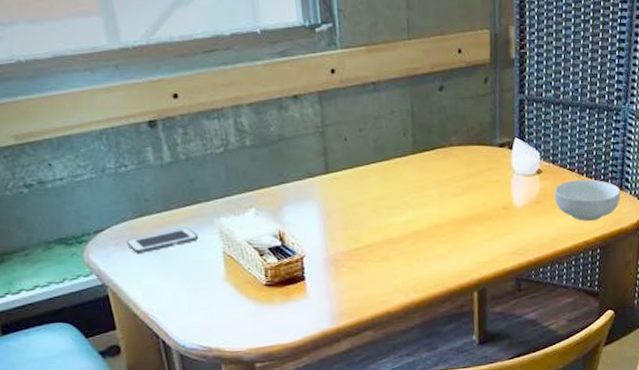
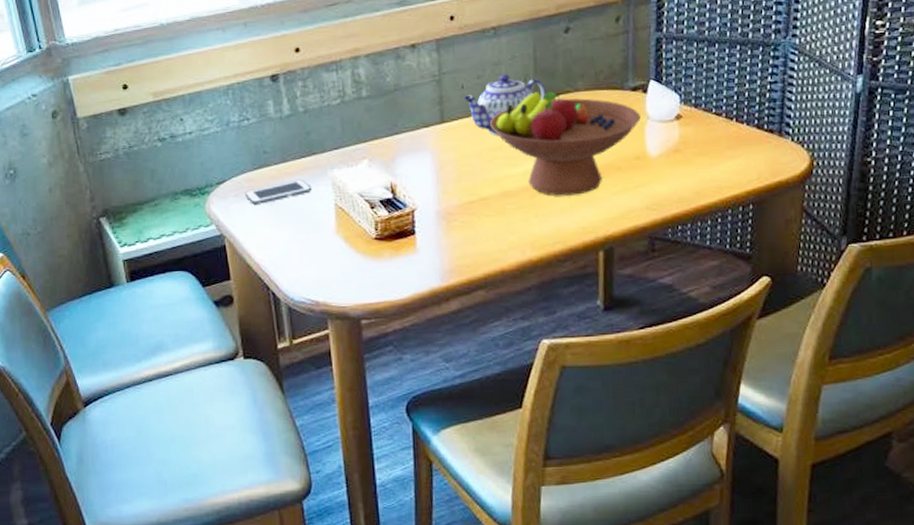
teapot: none [347,128,425,187] -> present [464,74,547,136]
fruit bowl: none [373,145,507,243] -> present [490,91,641,196]
cereal bowl: present [554,179,621,221] -> none [696,124,780,172]

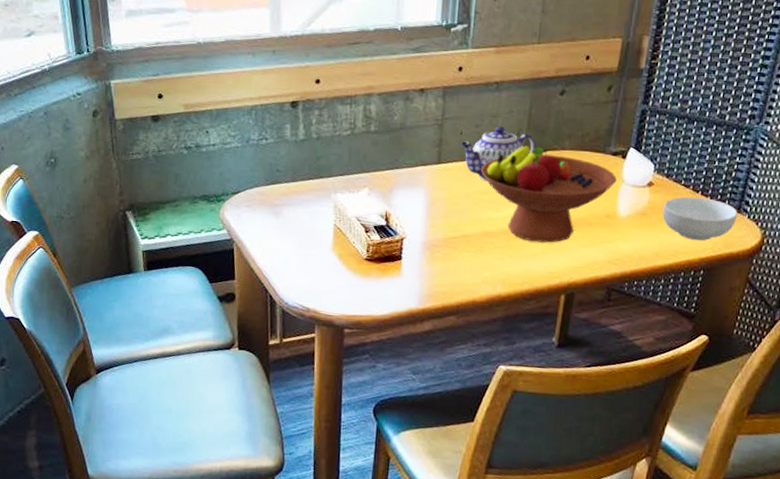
cell phone: present [245,179,312,205] -> none [256,198,316,216]
cereal bowl: none [696,124,780,172] -> present [662,196,738,241]

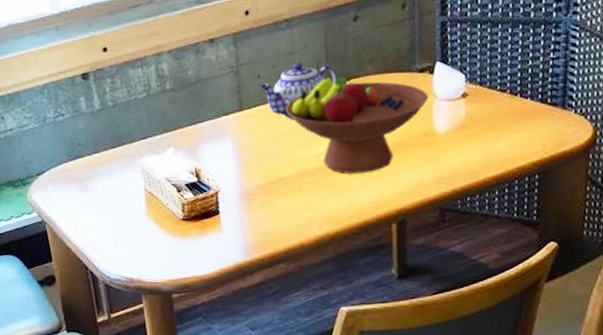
cereal bowl: present [662,196,738,241] -> none [482,99,564,145]

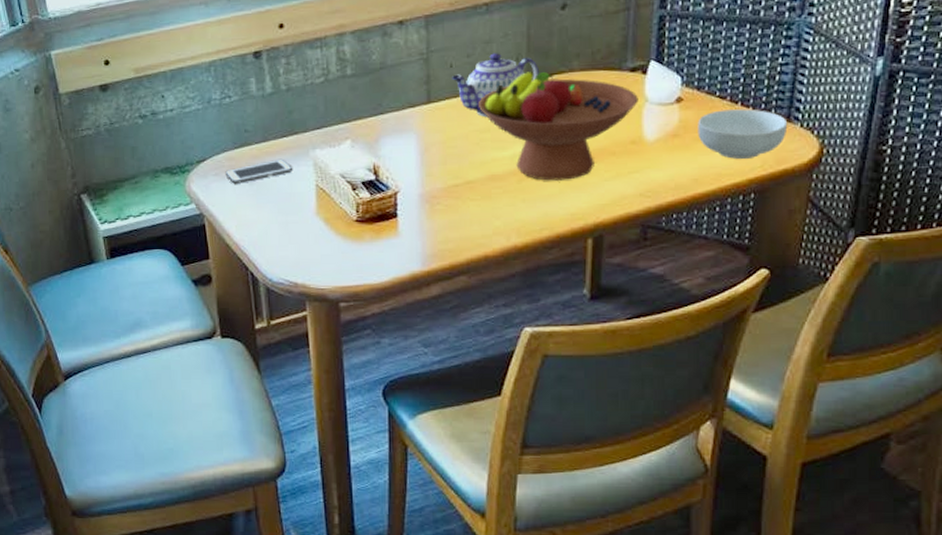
cell phone: none [62,167,123,192] -> present [225,158,293,184]
cereal bowl: none [482,99,564,145] -> present [697,109,788,159]

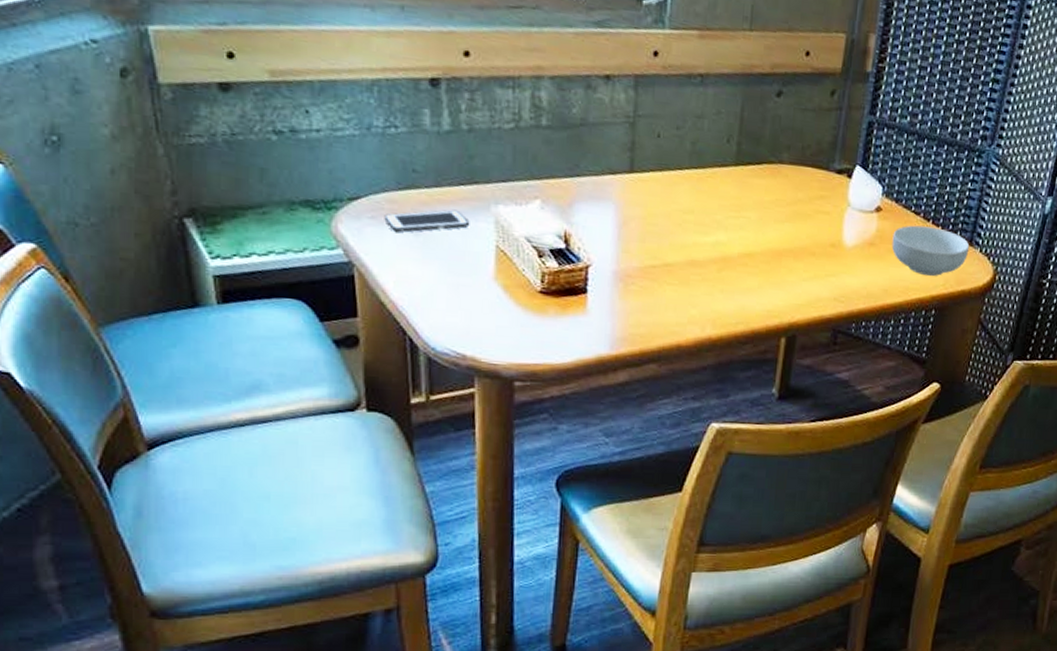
teapot: present [452,53,540,118] -> none [659,130,750,198]
fruit bowl: present [479,71,638,181] -> none [684,156,842,276]

